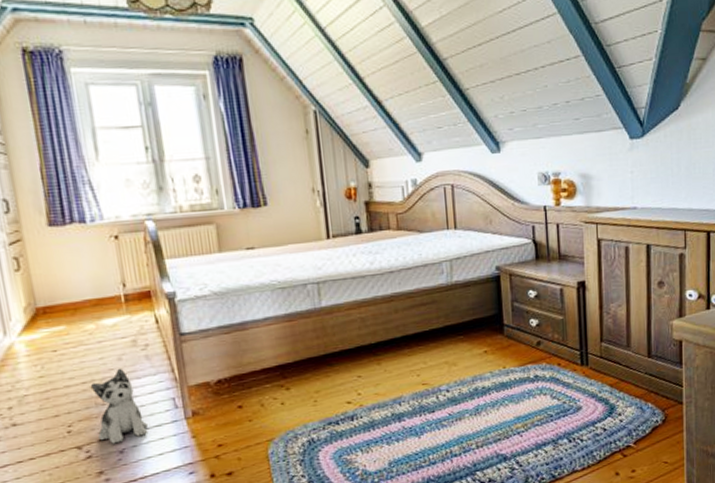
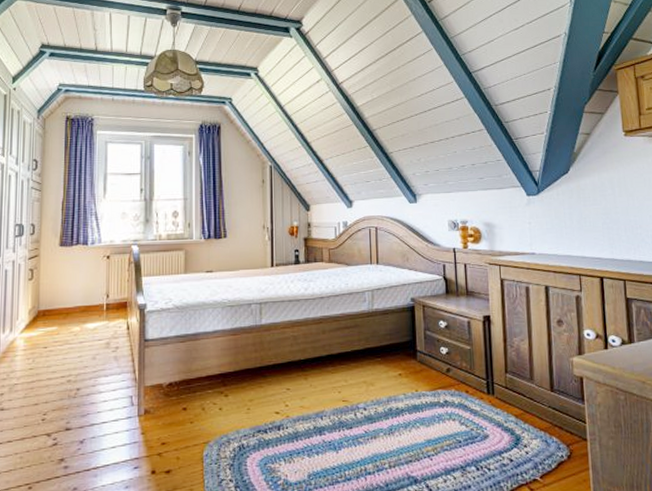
plush toy: present [91,368,148,444] -> none [66,366,106,434]

